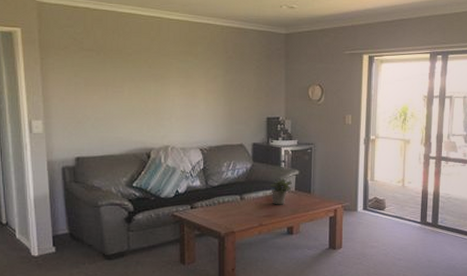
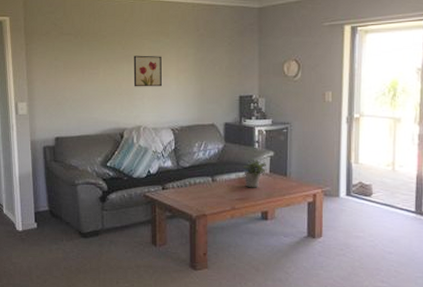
wall art: none [161,75,190,107] -> present [133,55,162,87]

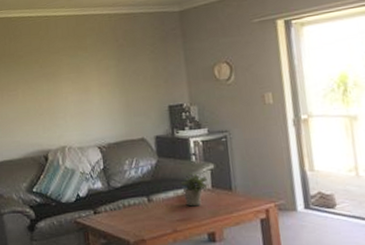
wall art: present [133,55,162,87] -> none [52,71,84,106]

